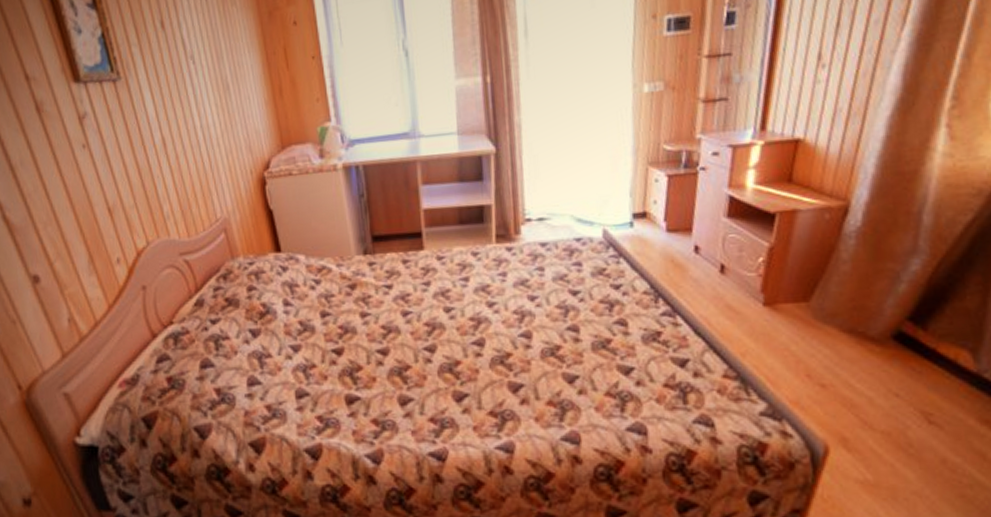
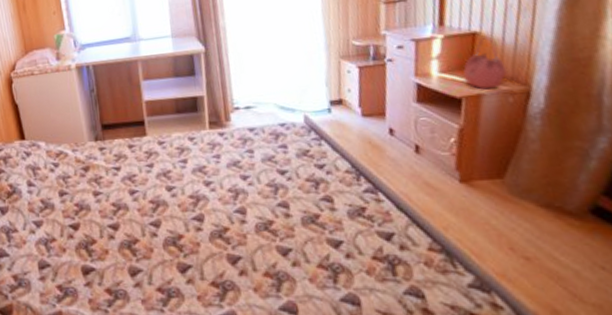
handbag: none [780,144,828,204] -> present [463,36,508,90]

